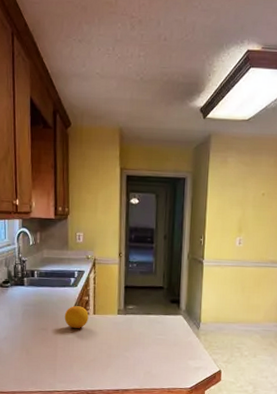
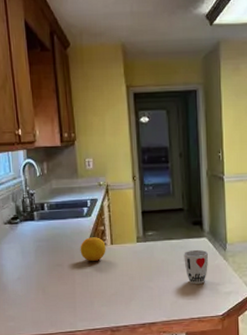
cup: none [159,325,183,358] -> present [184,249,209,285]

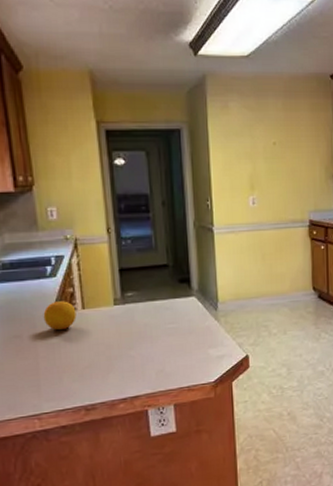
cup: present [184,249,209,285] -> none [169,310,198,350]

